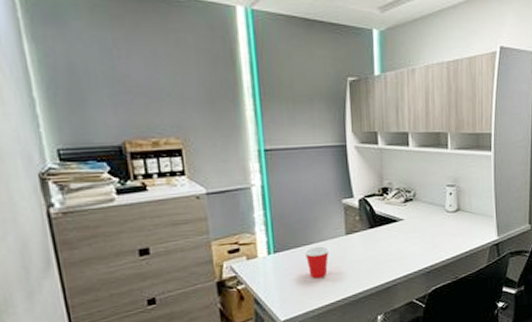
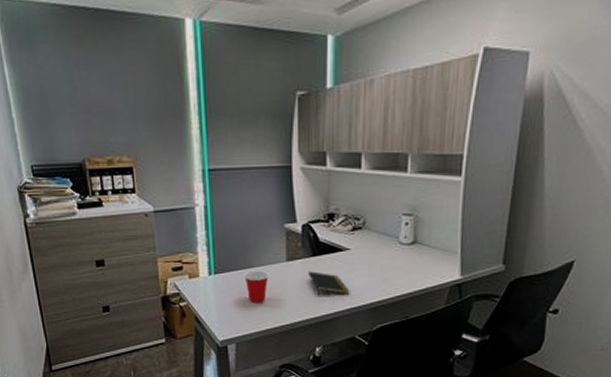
notepad: none [367,242,406,266] -> present [309,271,350,296]

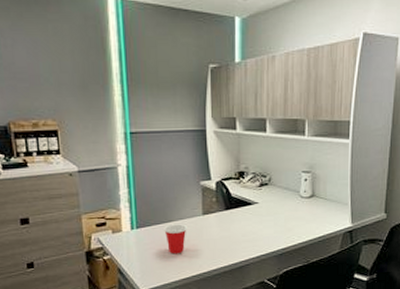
notepad: present [309,271,350,296] -> none [222,223,259,246]

